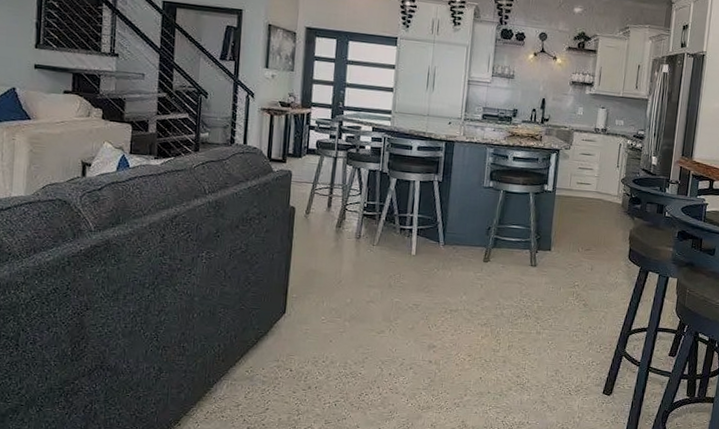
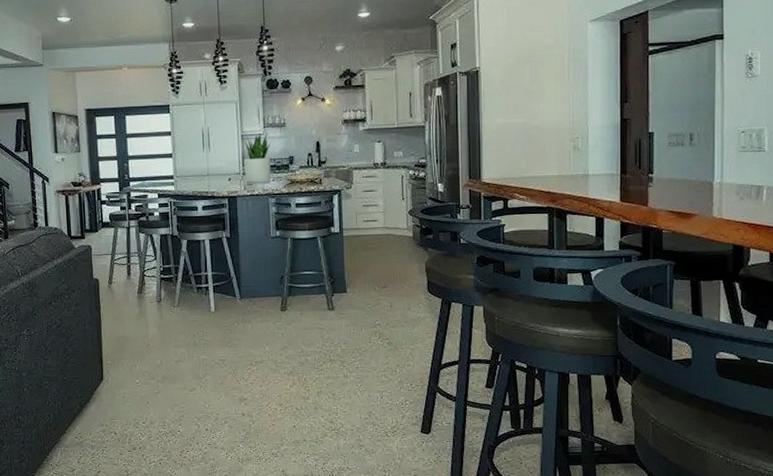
planter: none [465,81,496,134] -> present [243,132,271,185]

